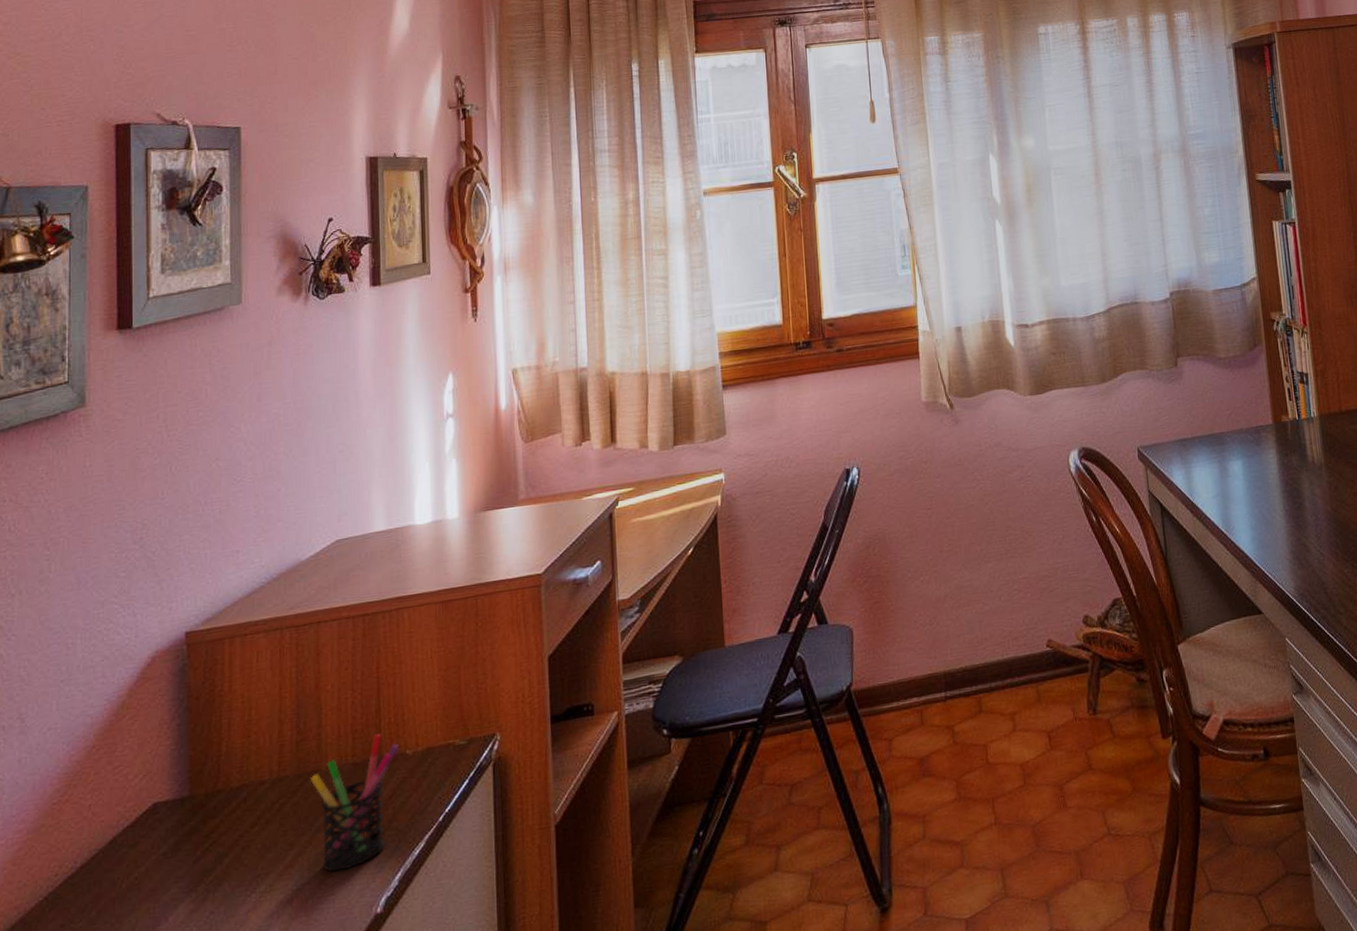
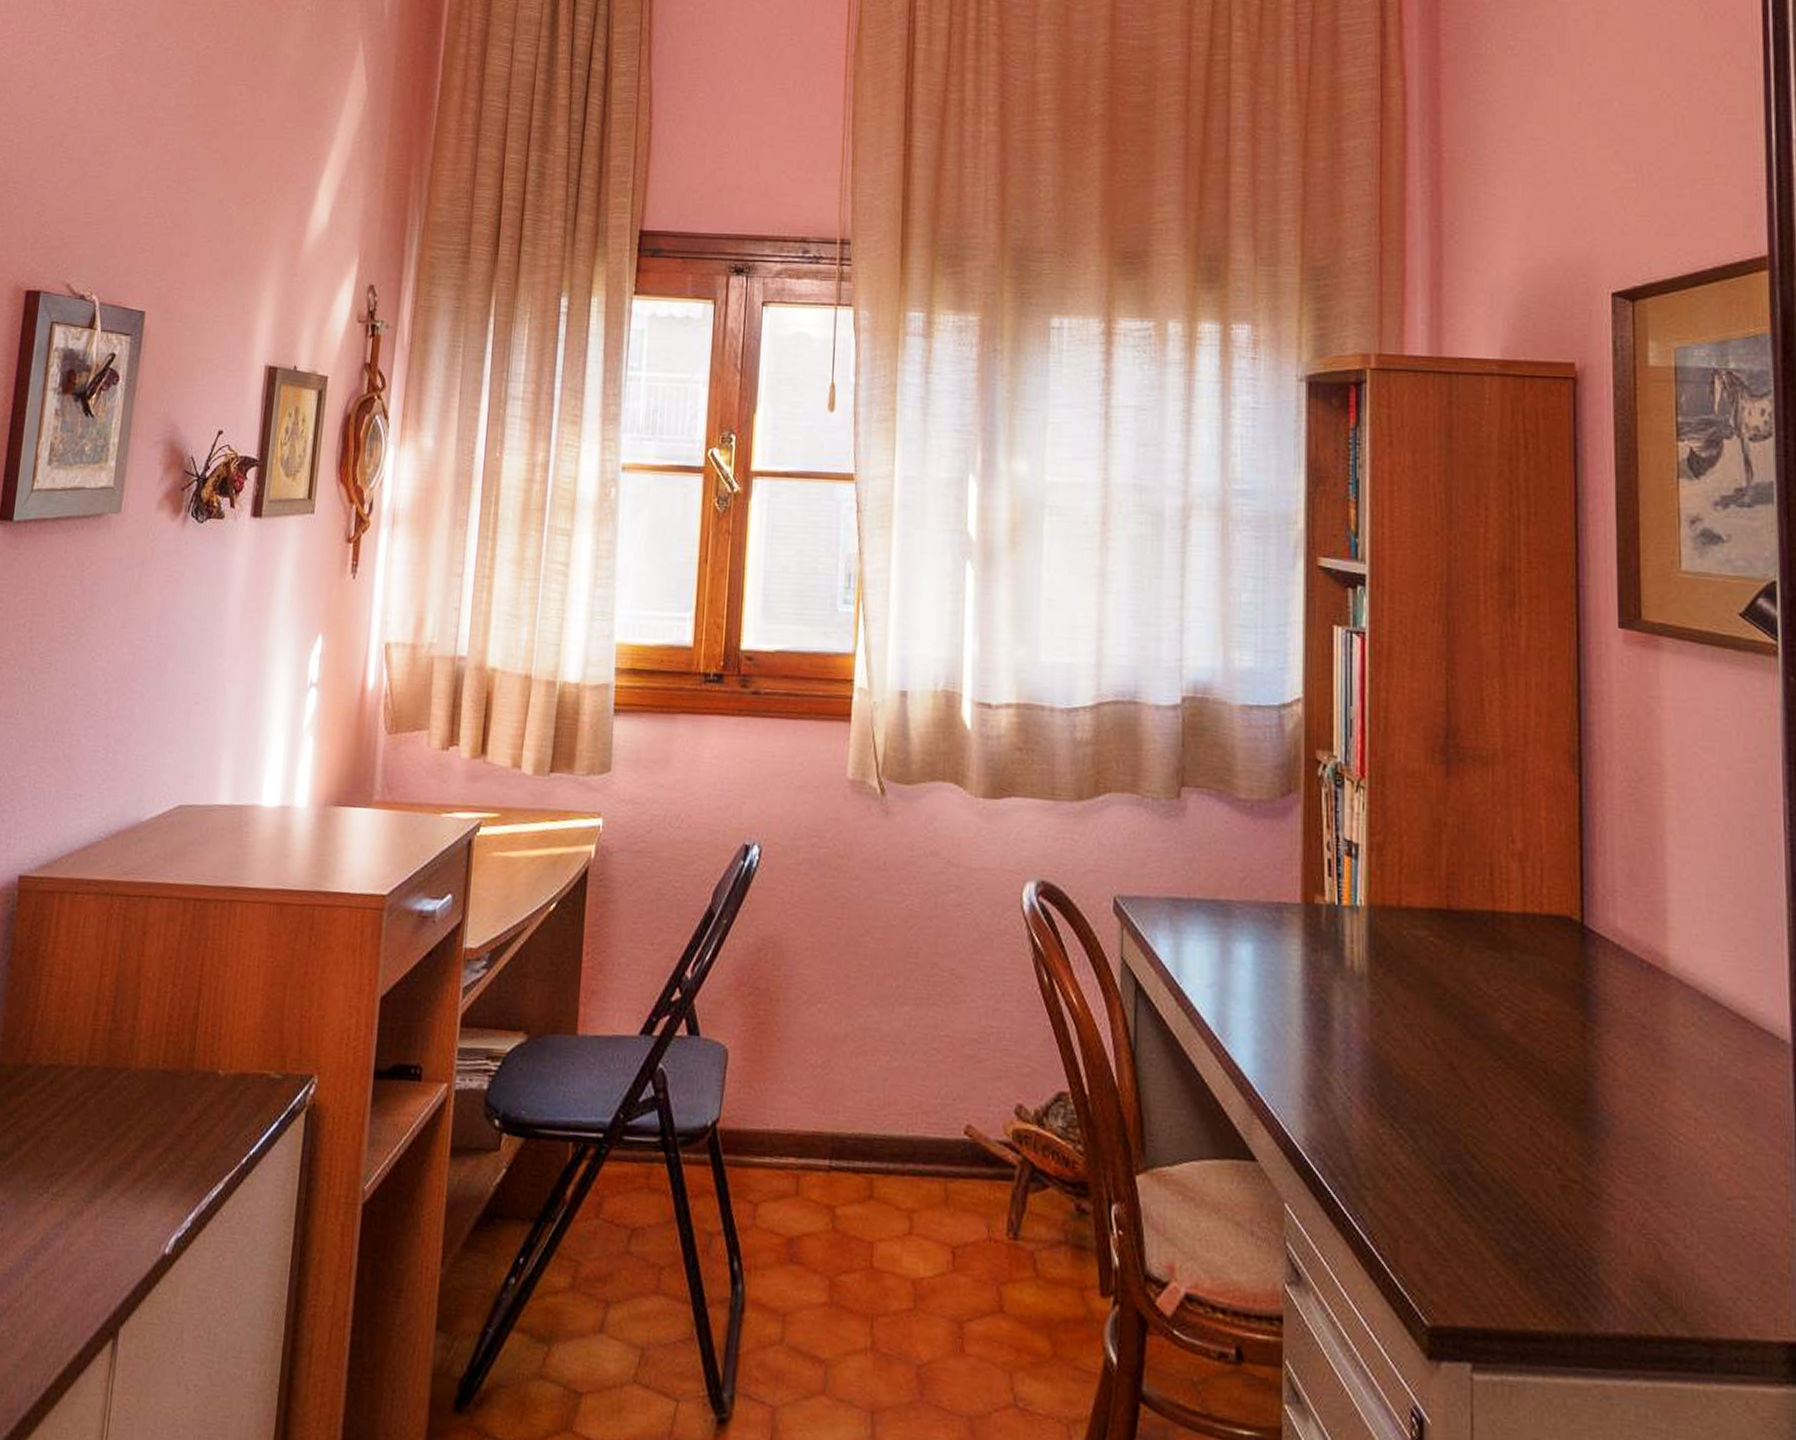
pen holder: present [310,733,399,872] -> none [117,1042,212,1194]

